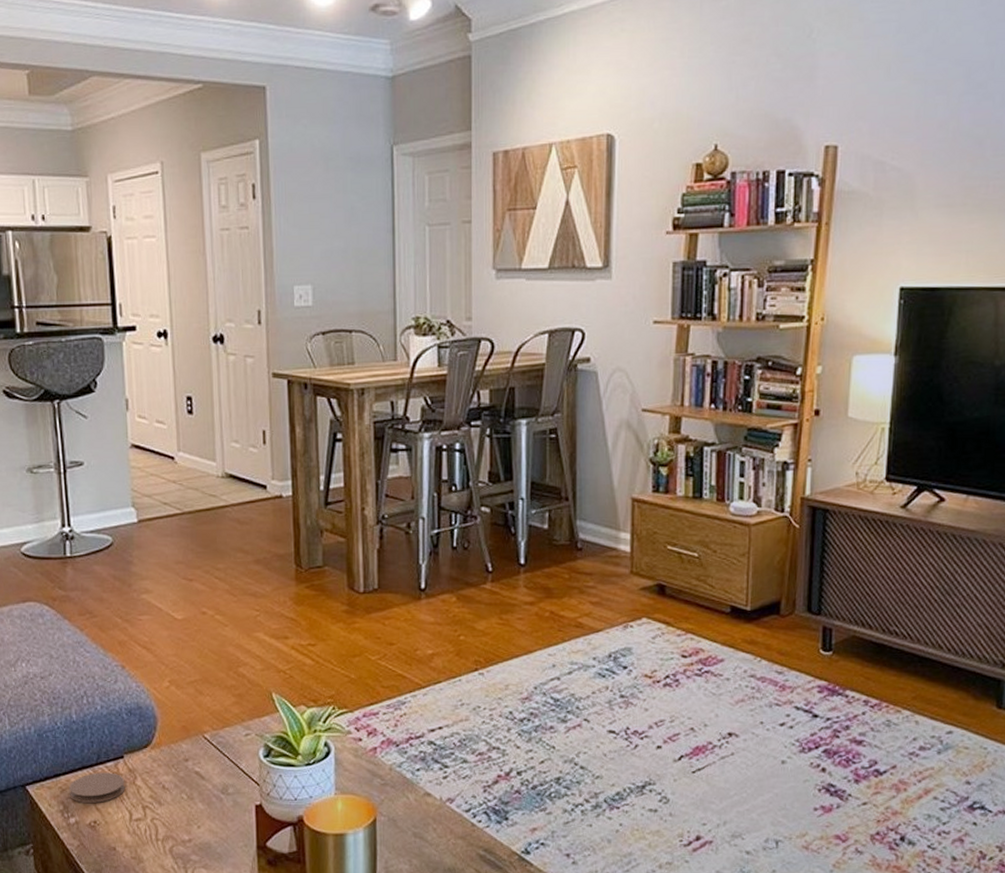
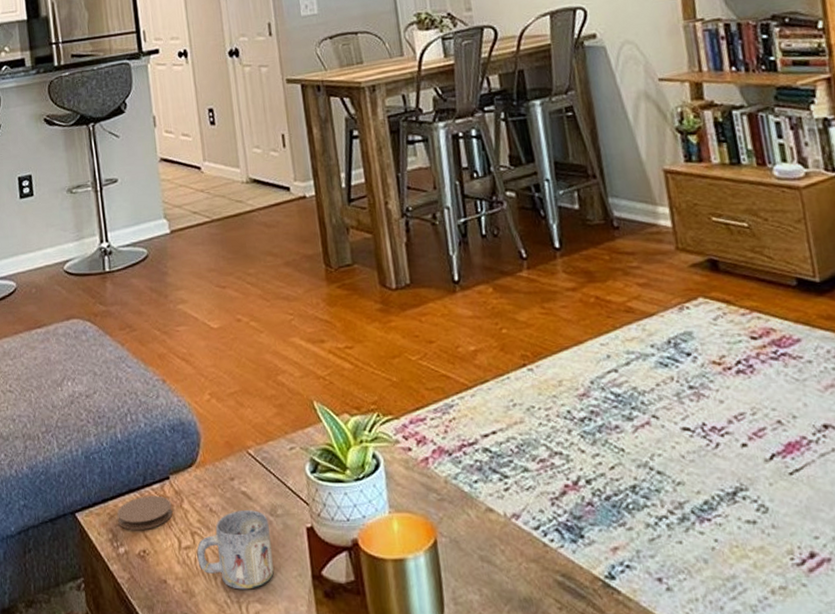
mug: none [147,788,221,857] -> present [196,510,274,590]

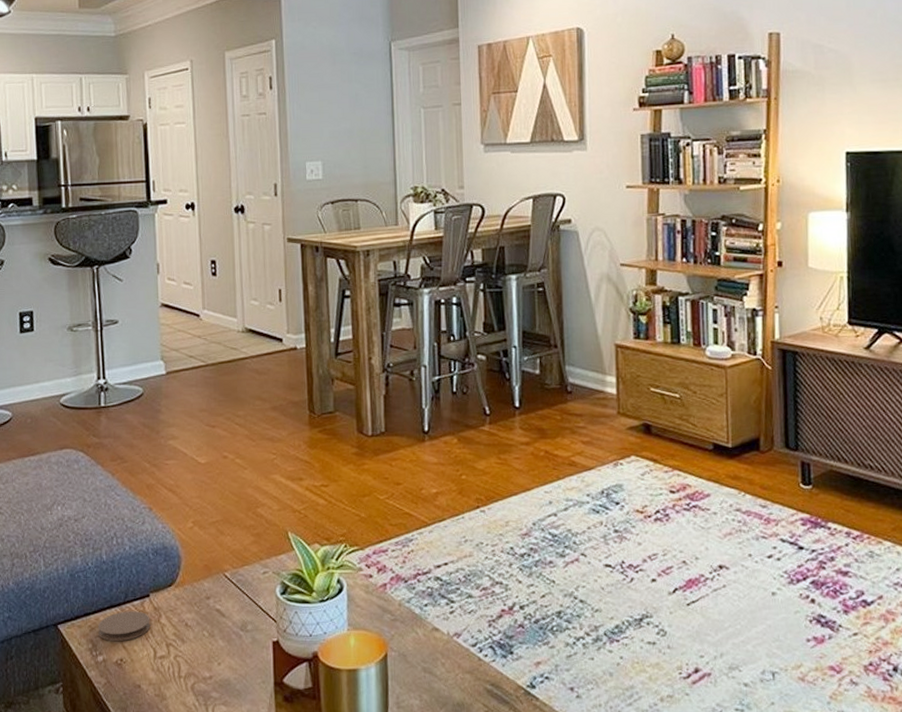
mug: present [196,510,274,590] -> none [170,626,241,694]

